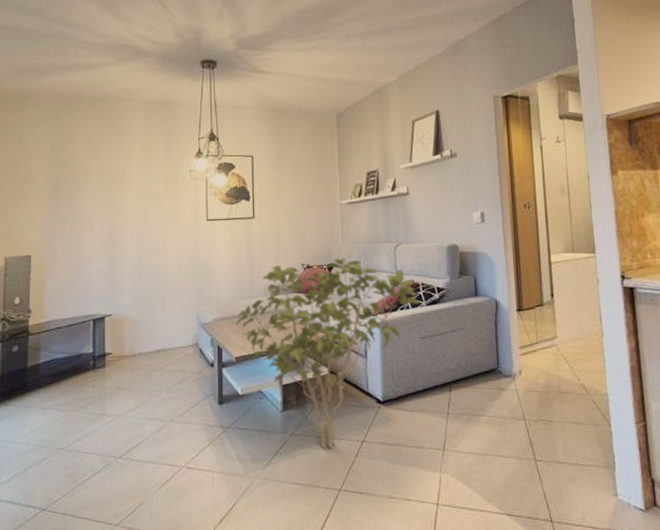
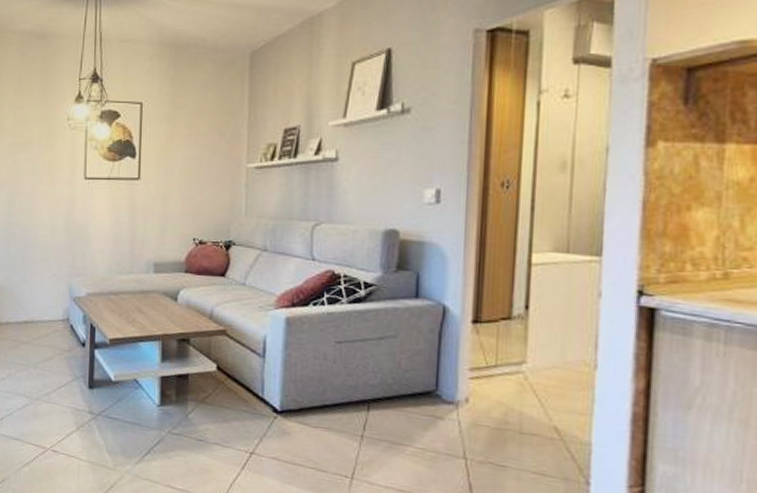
shrub: present [236,257,419,449] -> none [112,234,338,456]

